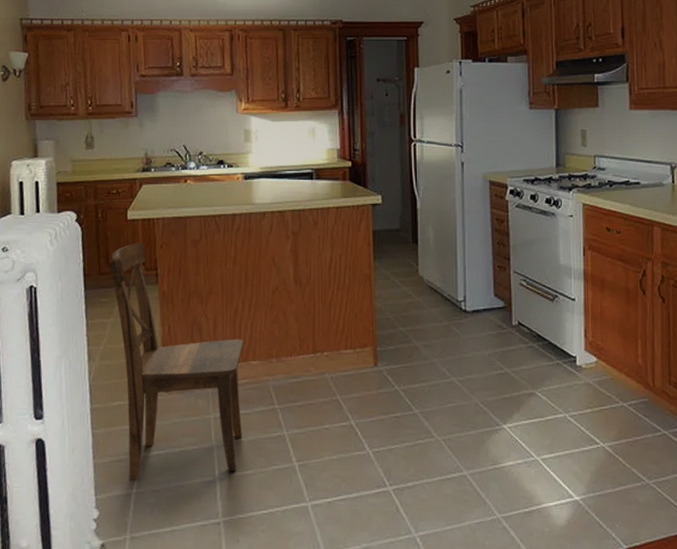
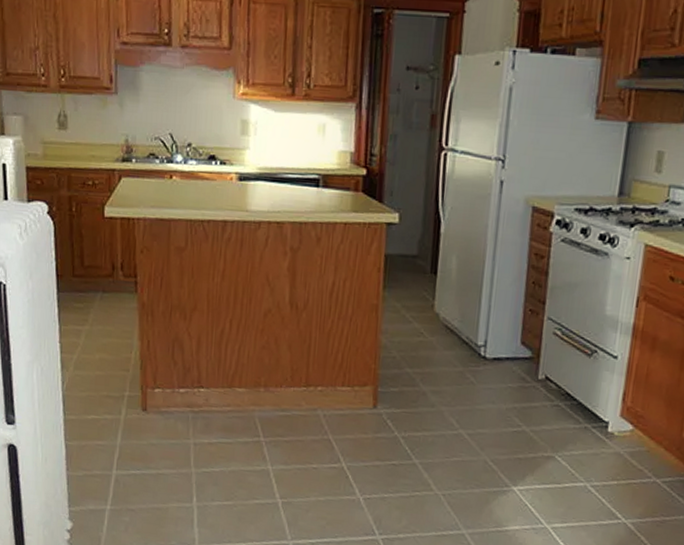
dining chair: present [109,242,244,482] -> none [84,243,229,501]

